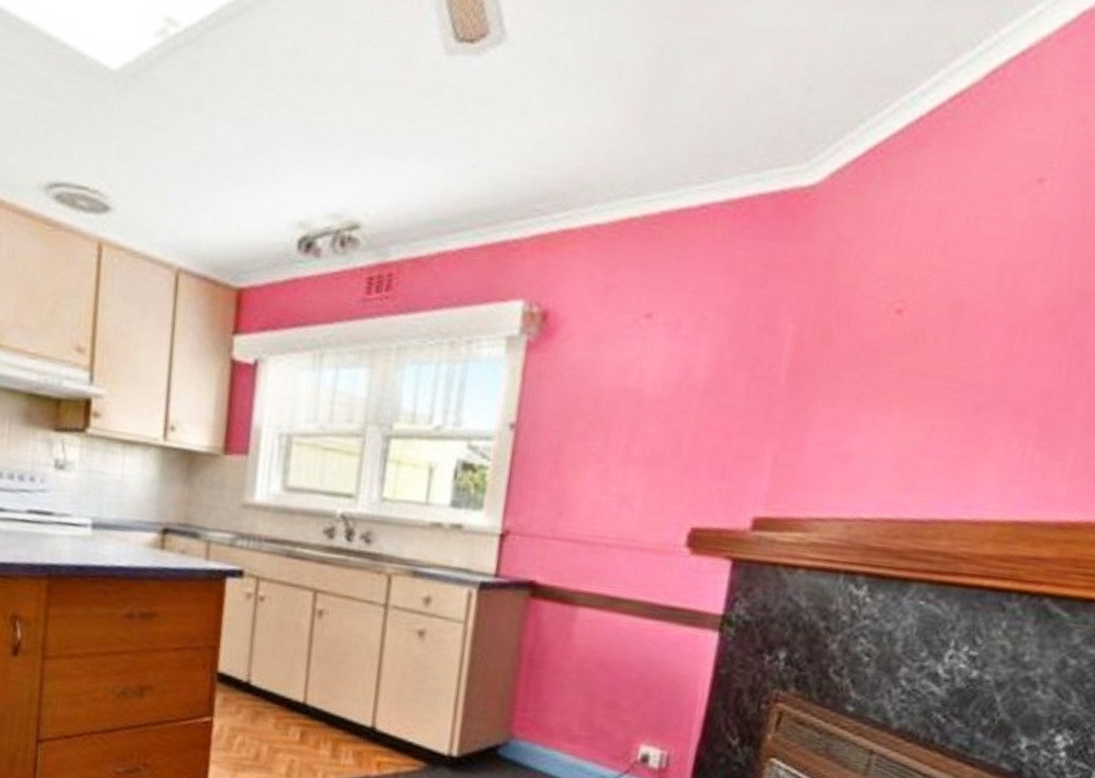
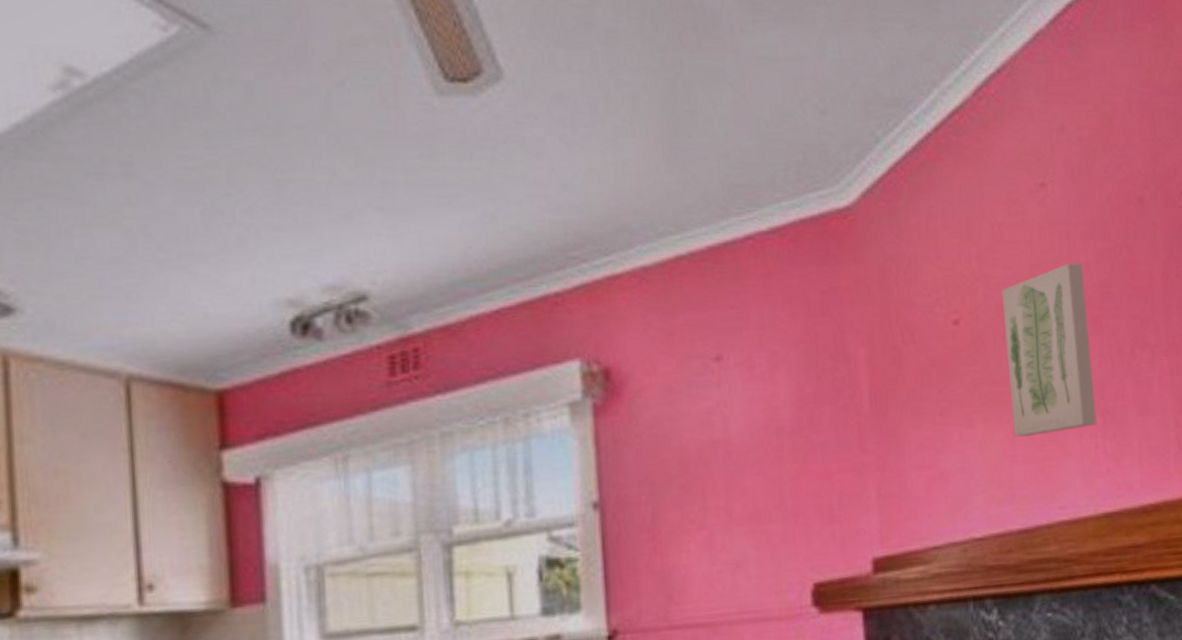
wall art: none [932,265,1063,435] -> present [1001,263,1097,437]

